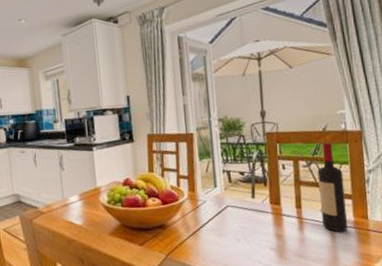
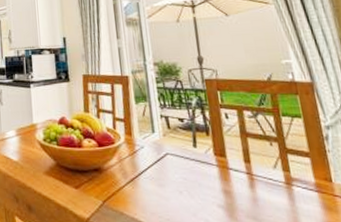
wine bottle: present [317,142,348,232] -> none [265,92,309,195]

